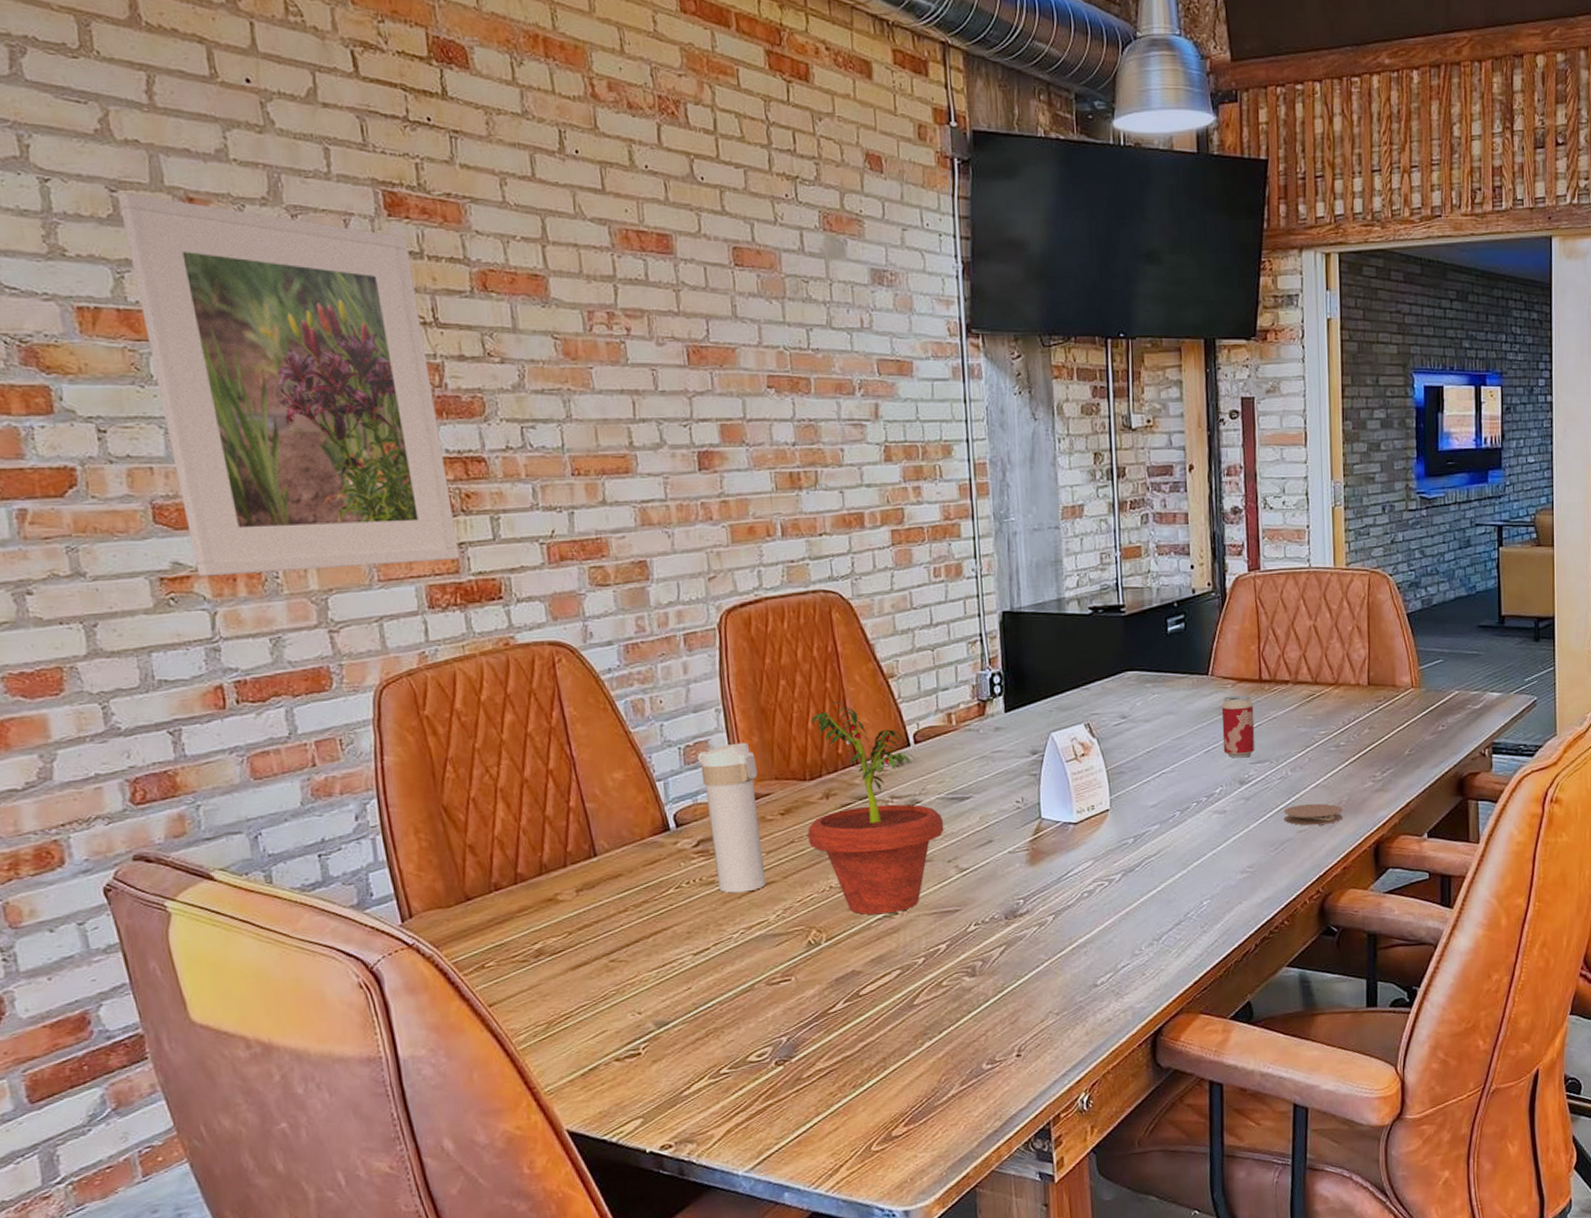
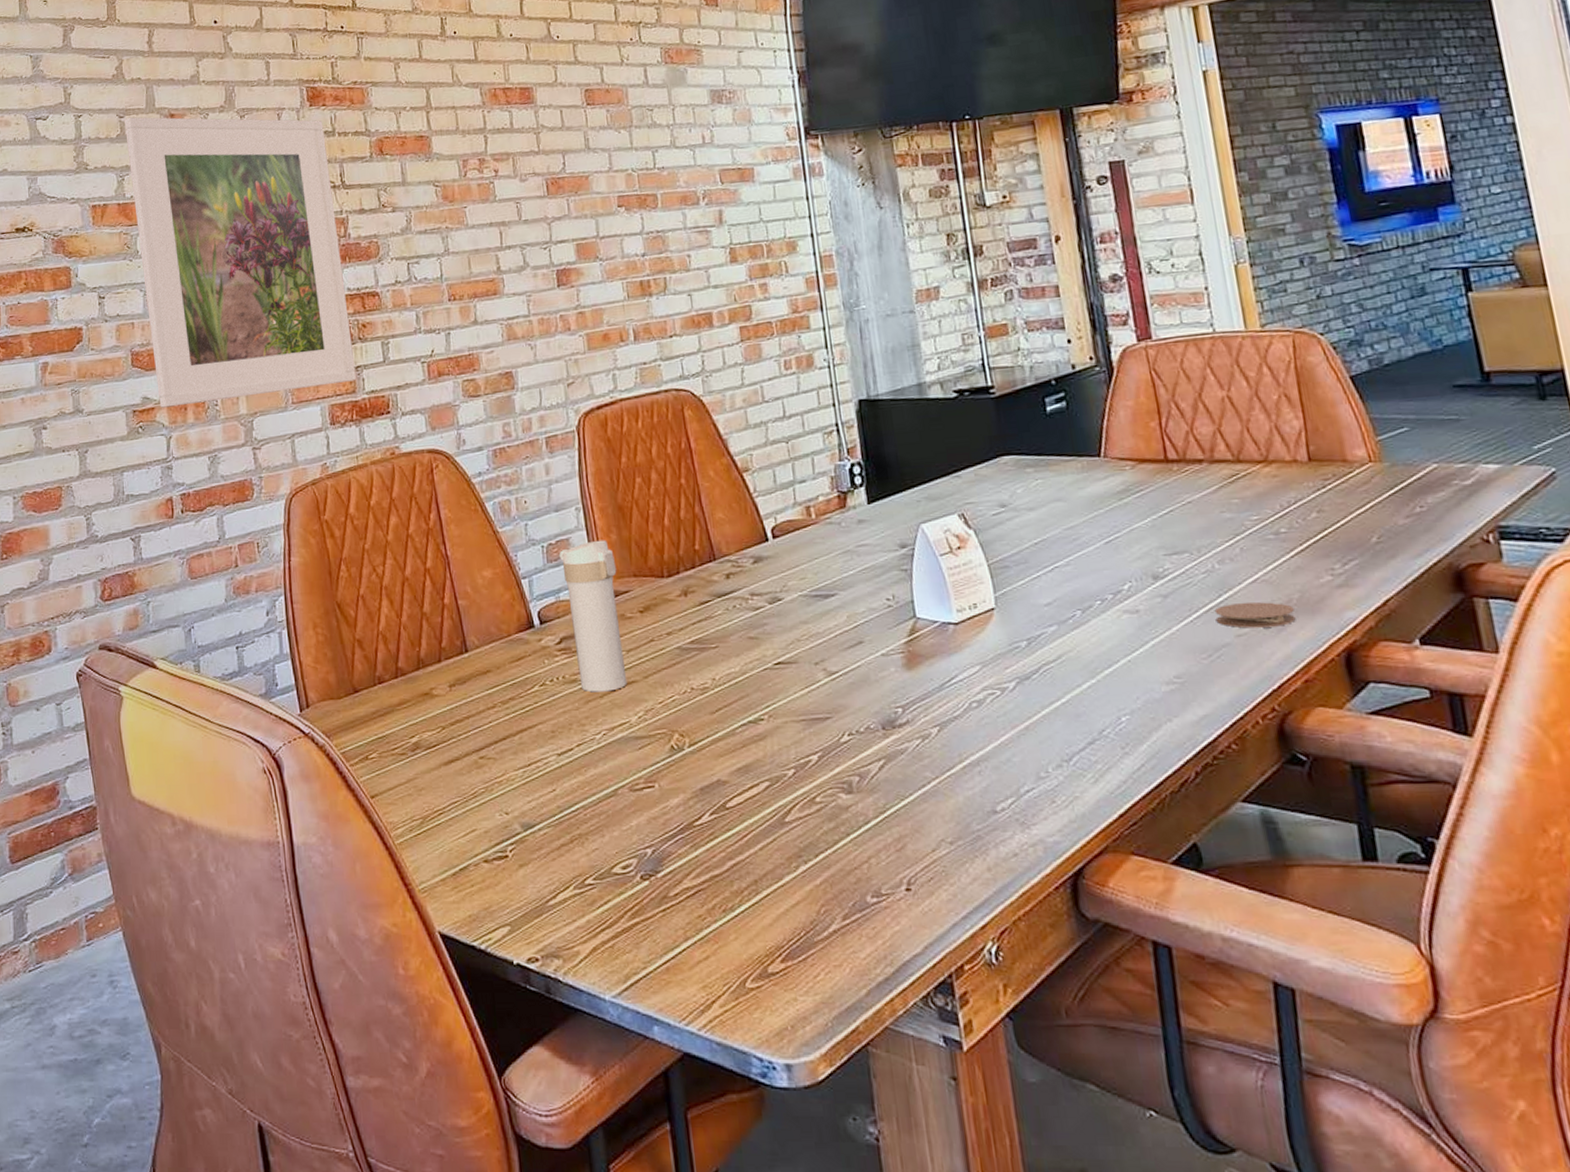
potted plant: present [808,701,944,915] -> none [667,497,809,720]
beverage can: present [1221,695,1255,758] -> none [1120,477,1169,550]

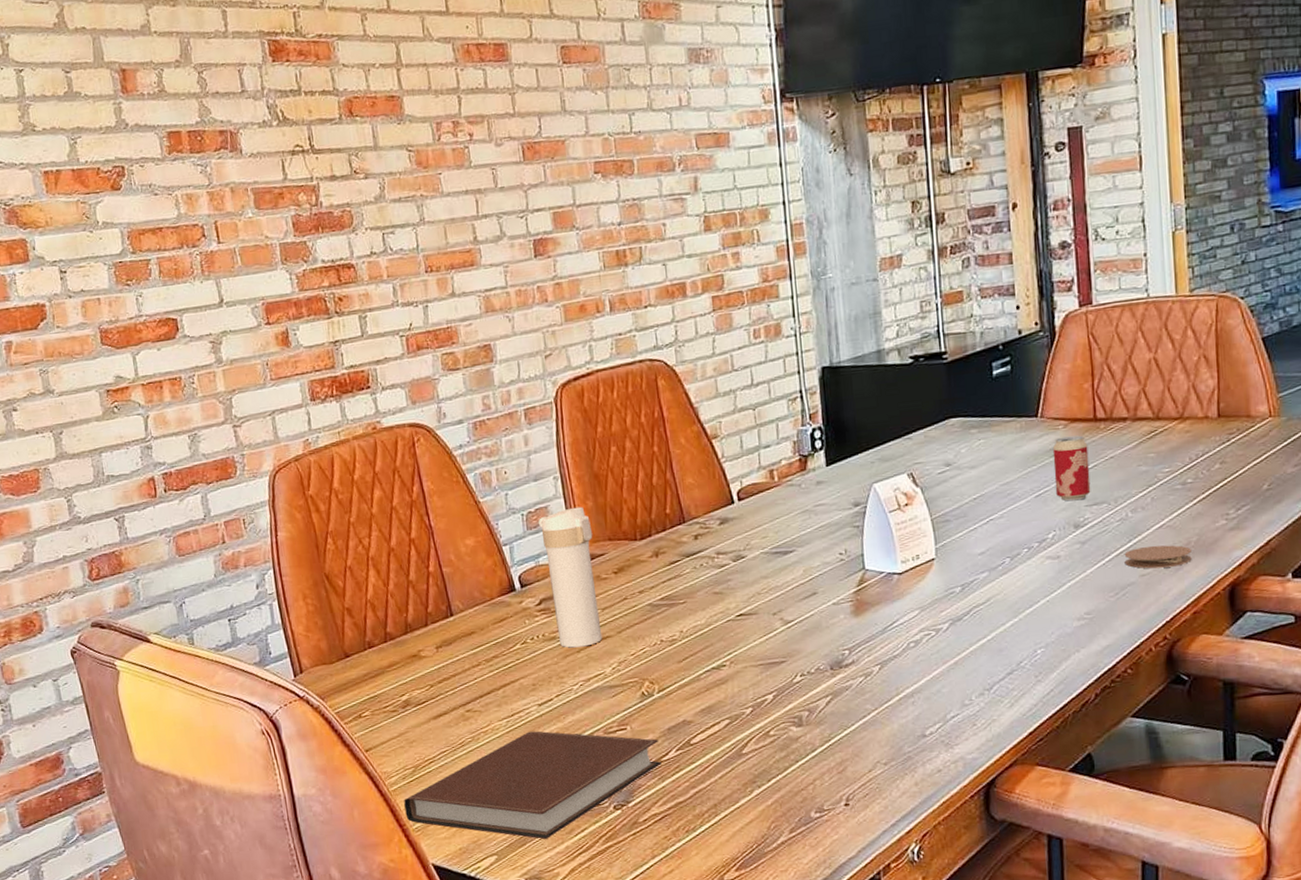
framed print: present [125,117,356,408] -> none [71,72,335,387]
notebook: none [410,784,694,911] -> present [404,731,662,840]
beverage can: none [1120,477,1169,550] -> present [1052,435,1091,502]

